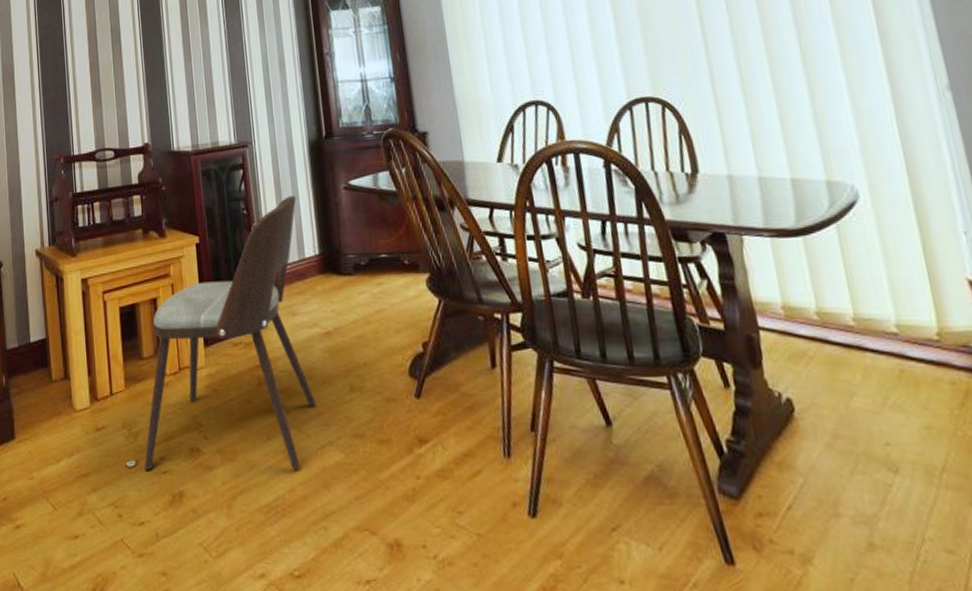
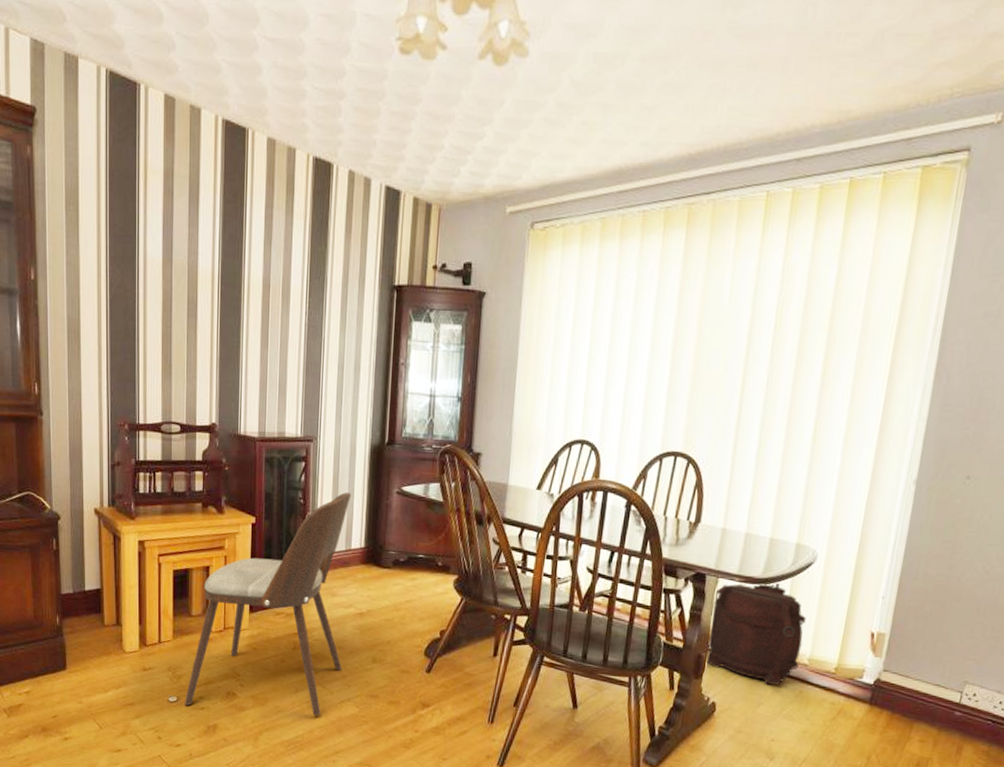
backpack: none [743,230,887,366] -> present [705,581,806,685]

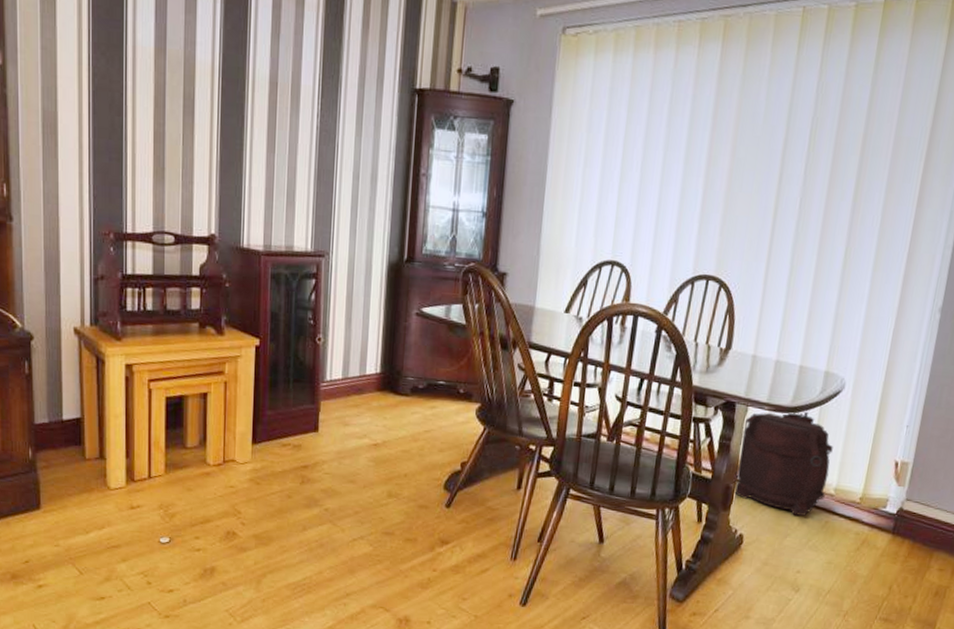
dining chair: present [184,492,352,716] -> none [177,313,367,556]

